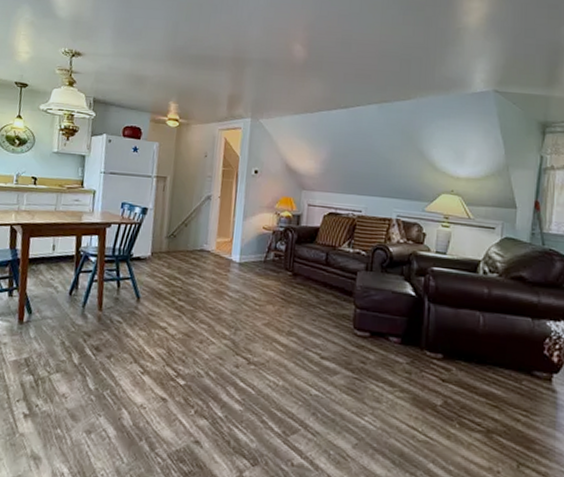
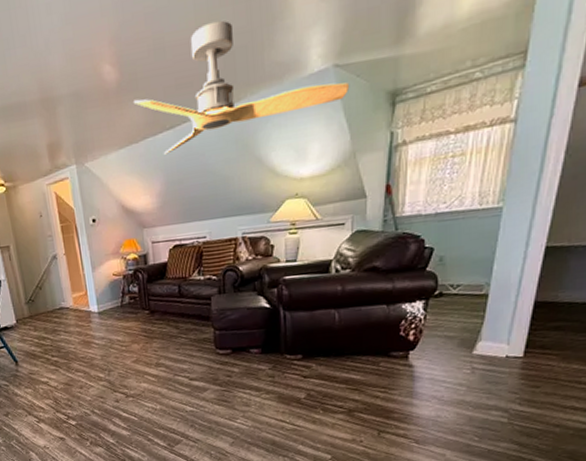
ceiling fan: none [316,34,507,129] -> present [134,20,350,155]

